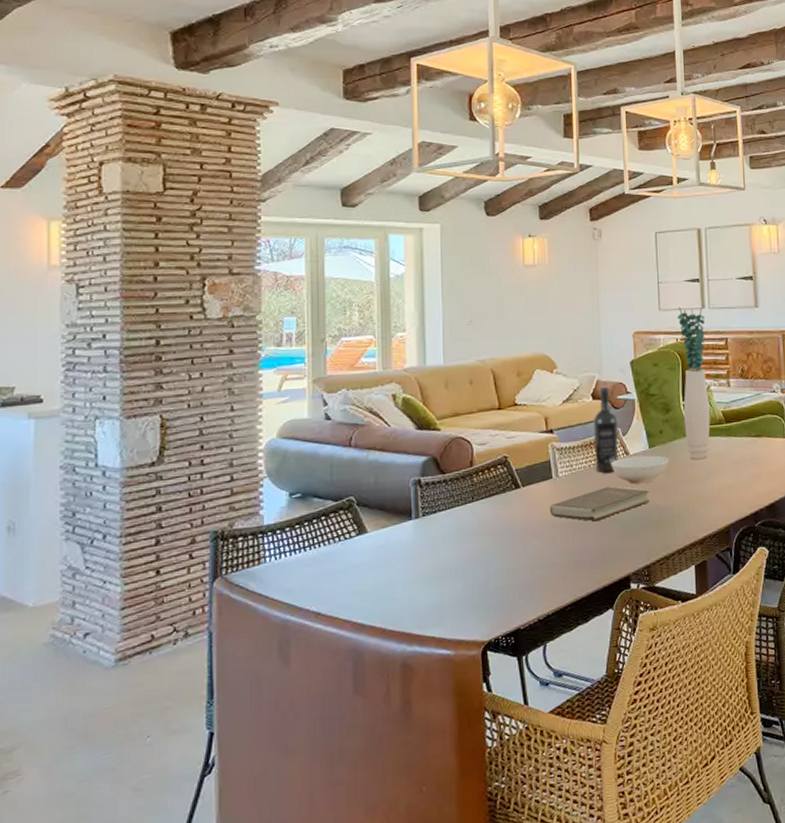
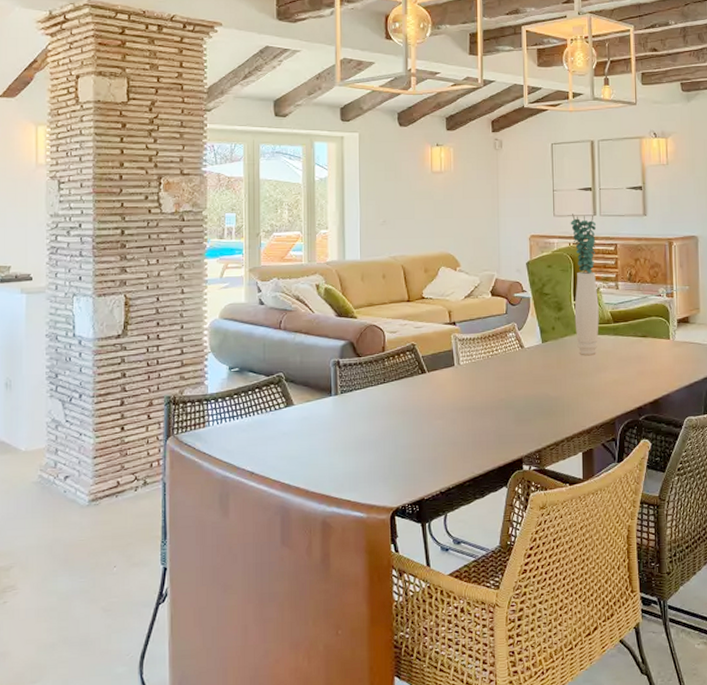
book: present [549,486,650,522] -> none [451,376,542,407]
wine bottle: present [592,386,619,473] -> none [491,284,515,363]
bowl: present [611,455,670,485] -> none [507,349,561,375]

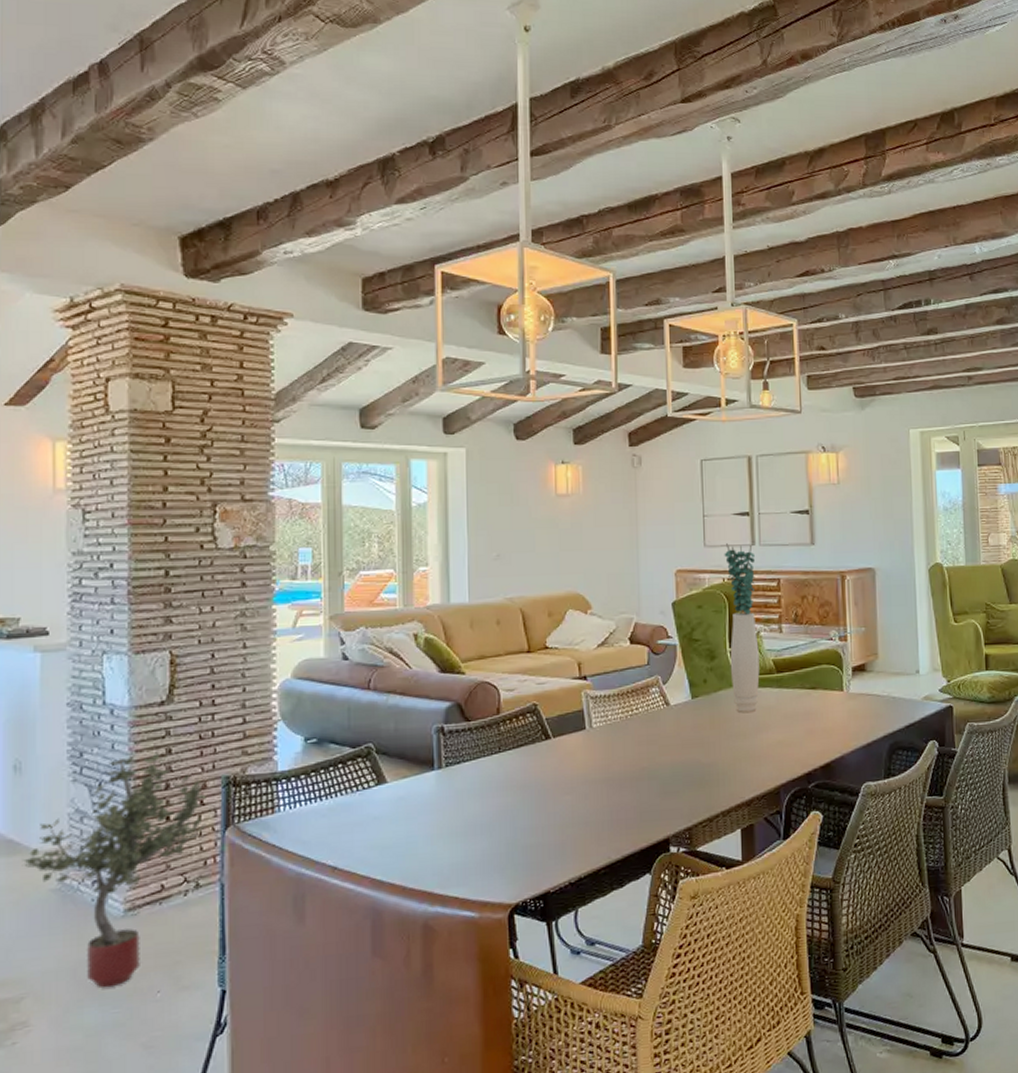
potted tree: none [11,375,152,561] -> present [22,752,207,987]

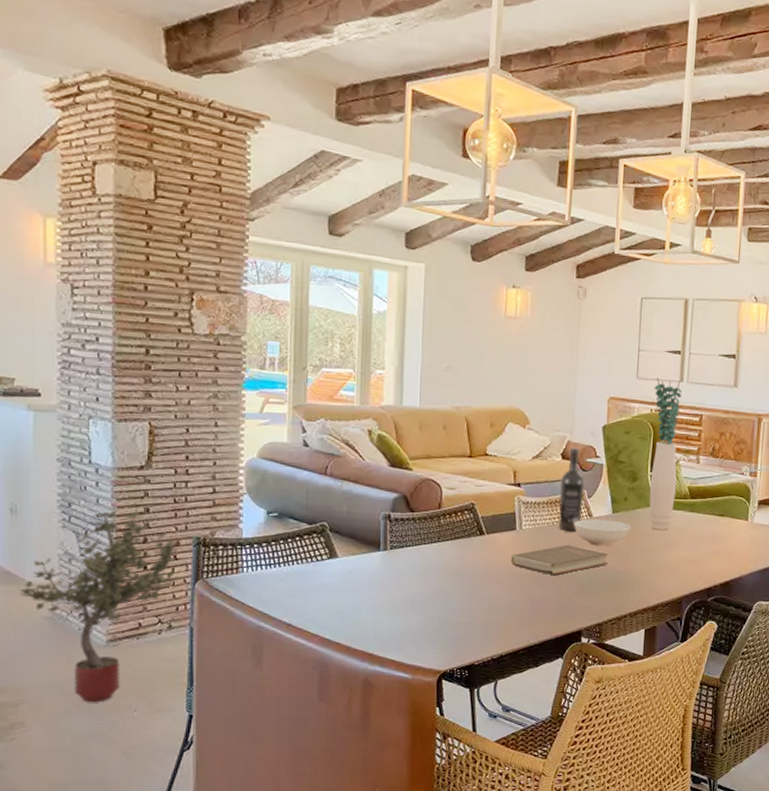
book: none [582,740,692,778] -> present [511,545,608,576]
wine bottle: none [630,629,659,725] -> present [558,447,585,531]
bowl: none [650,706,715,738] -> present [574,519,632,546]

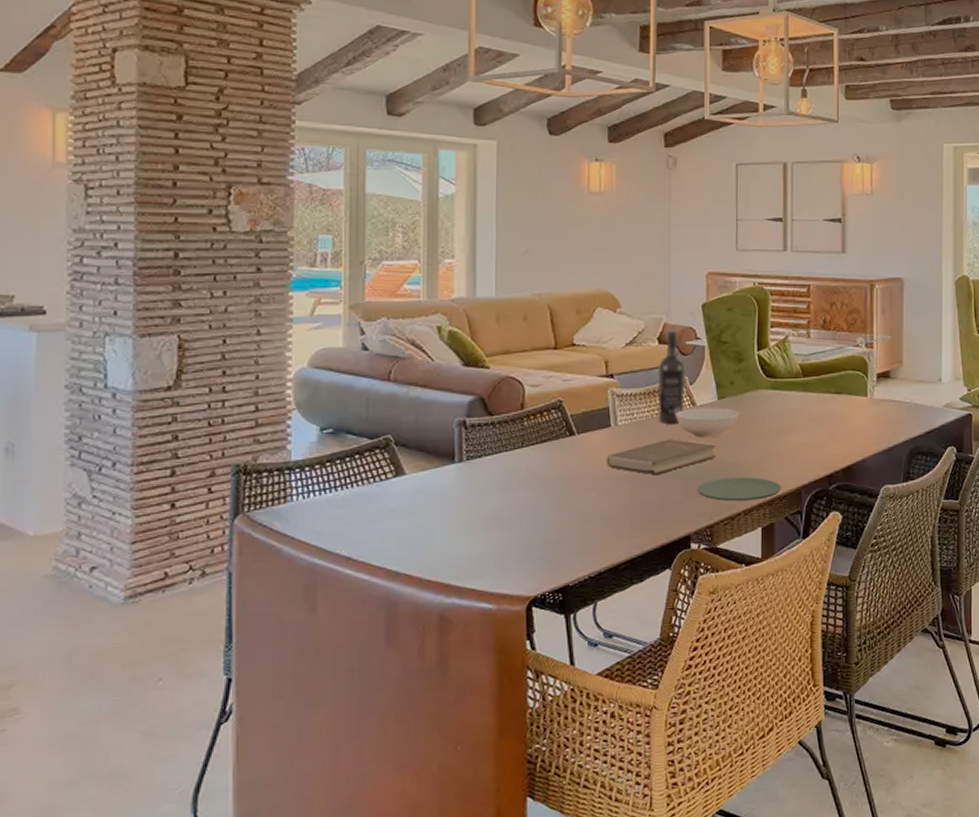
potted tree: present [18,510,179,702] -> none [13,438,215,675]
plate: none [589,583,665,605] -> present [697,477,781,502]
vase: present [649,378,682,531] -> none [755,248,787,416]

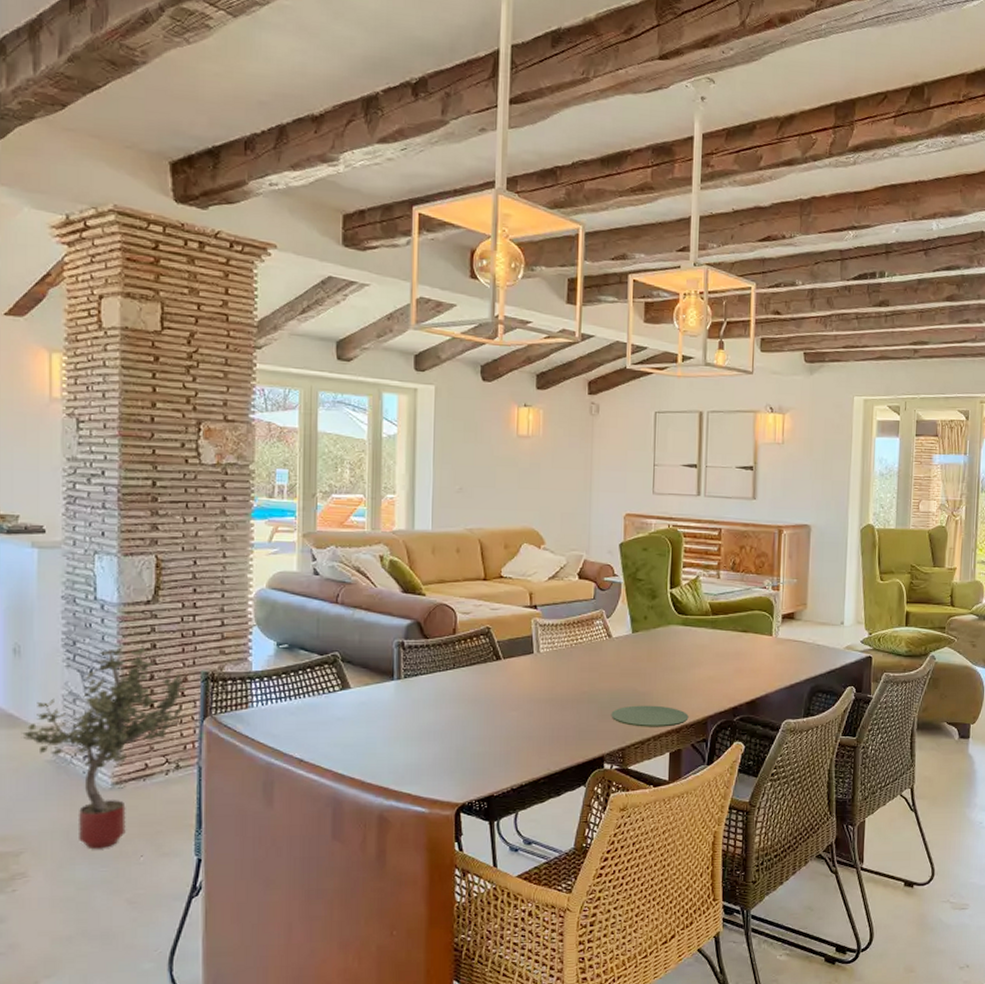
potted tree: none [13,438,215,675] -> present [21,646,187,848]
book: present [606,439,716,475] -> none [529,667,629,700]
wine bottle: present [657,330,685,423] -> none [577,567,603,653]
bowl: present [676,407,740,438] -> none [593,640,652,667]

